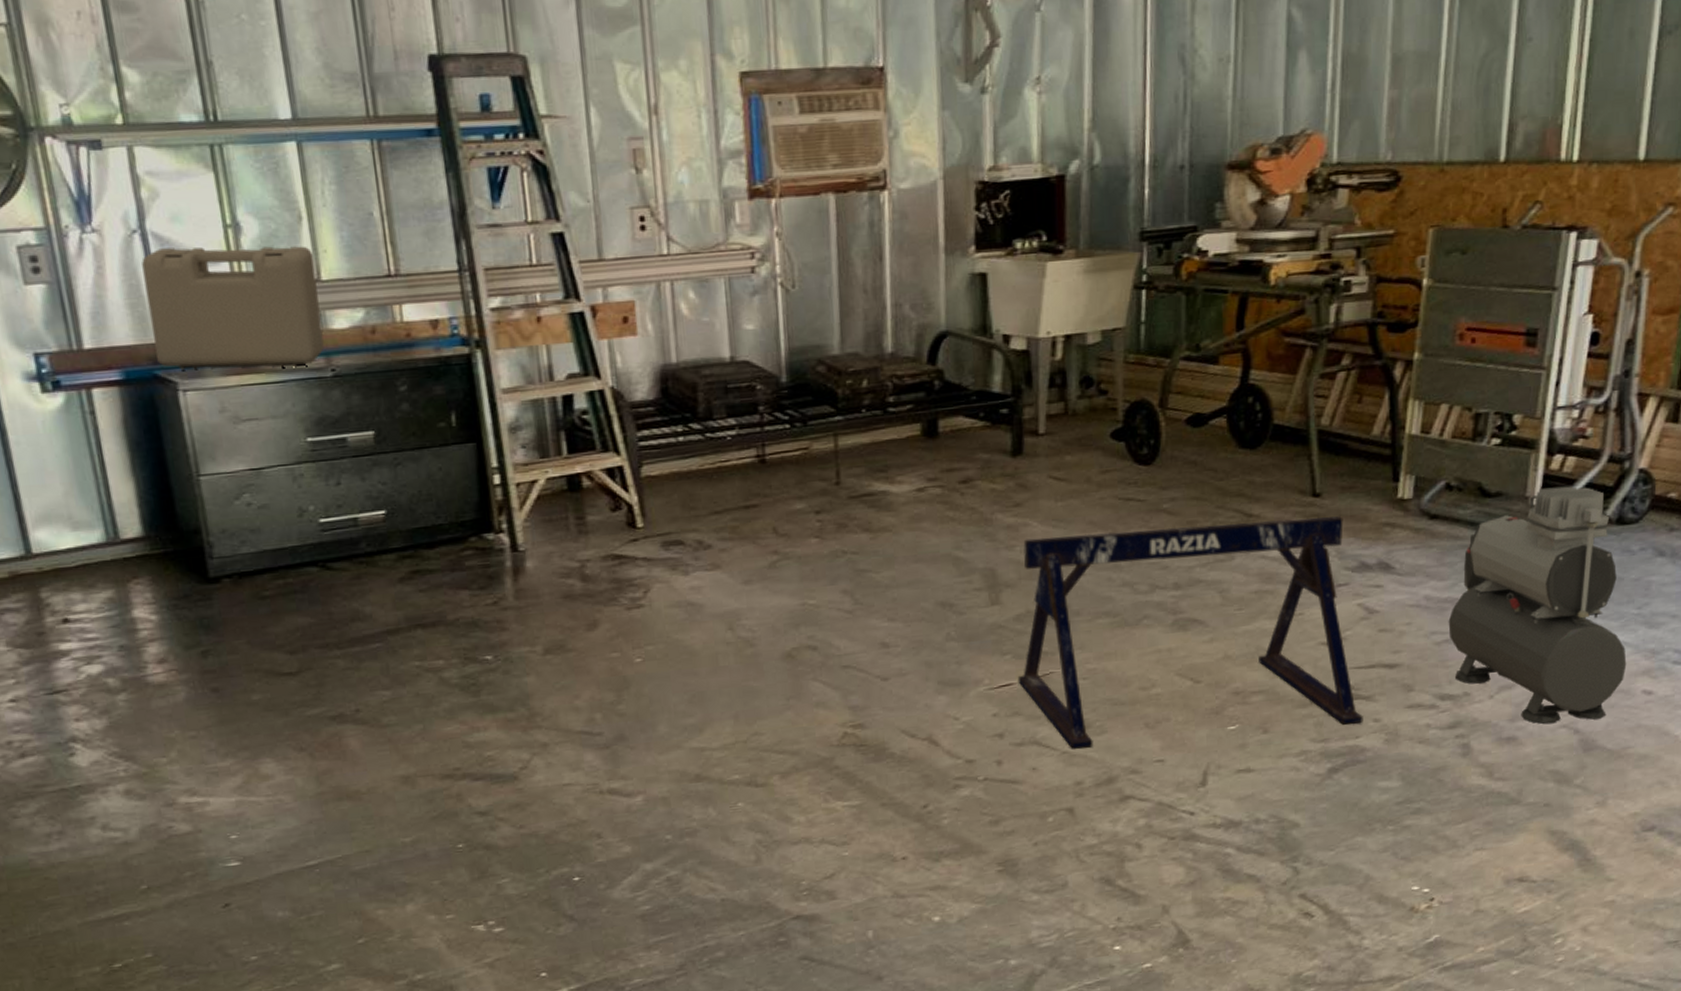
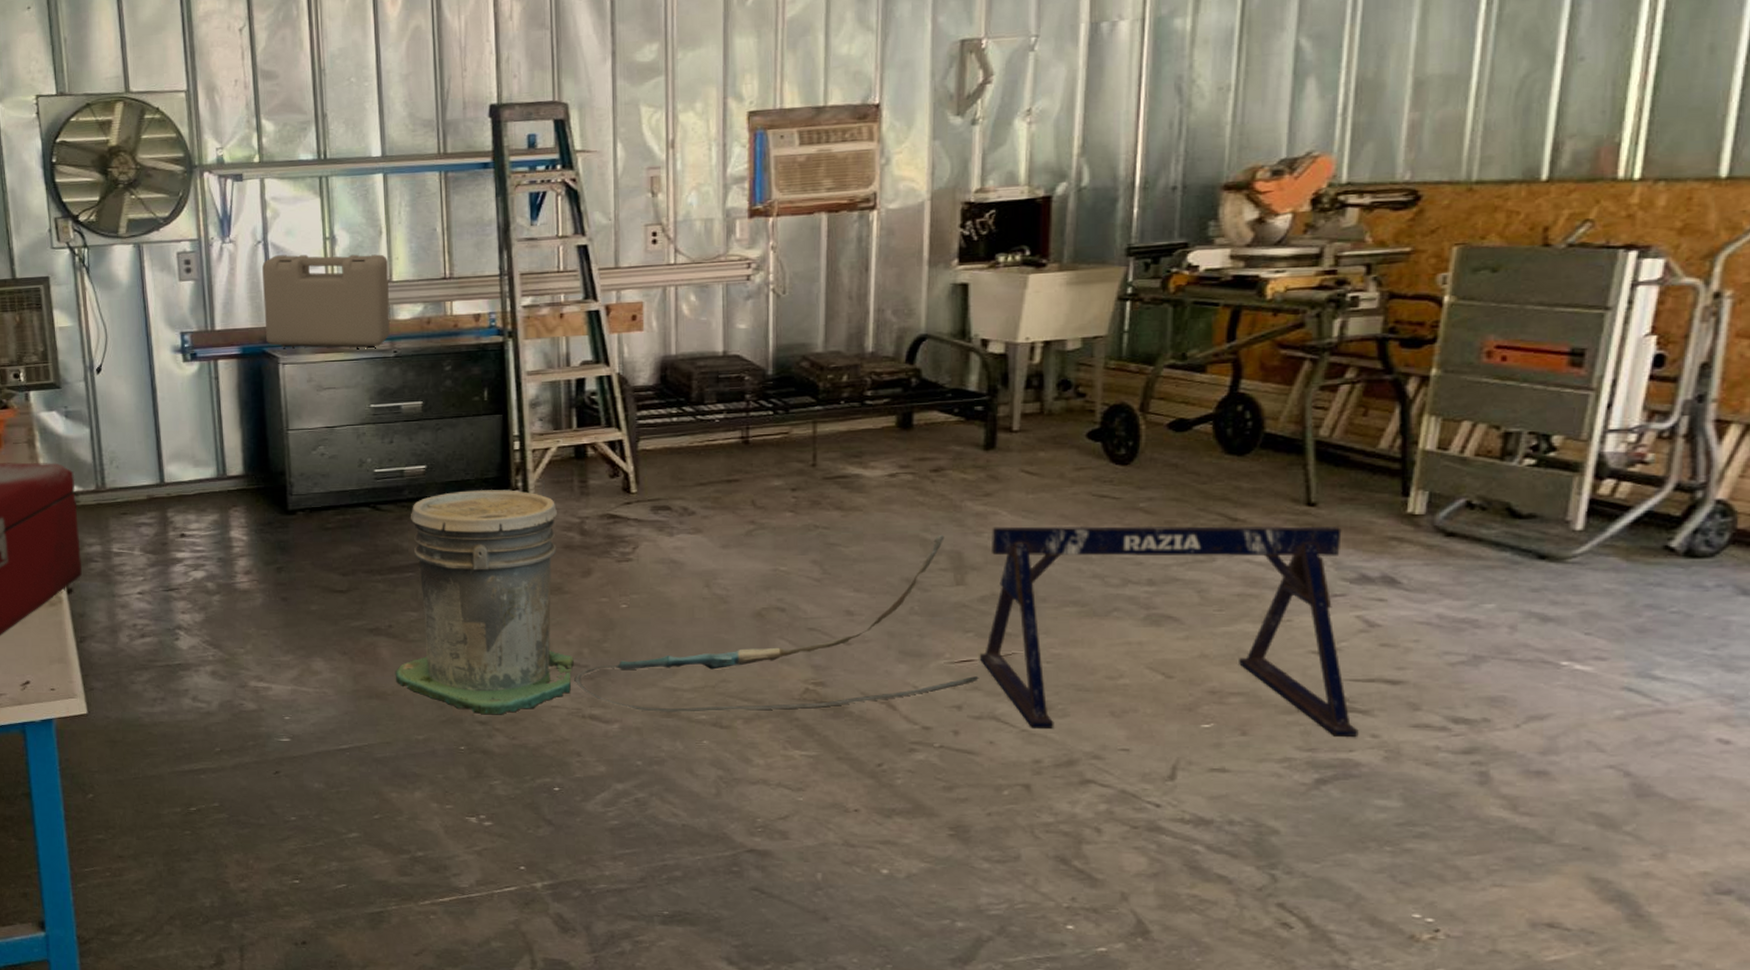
bucket: none [368,533,586,804] -> present [395,490,574,715]
cable: none [587,551,1019,778] -> present [574,534,979,712]
air compressor: present [1448,486,1627,724] -> none [1465,512,1696,764]

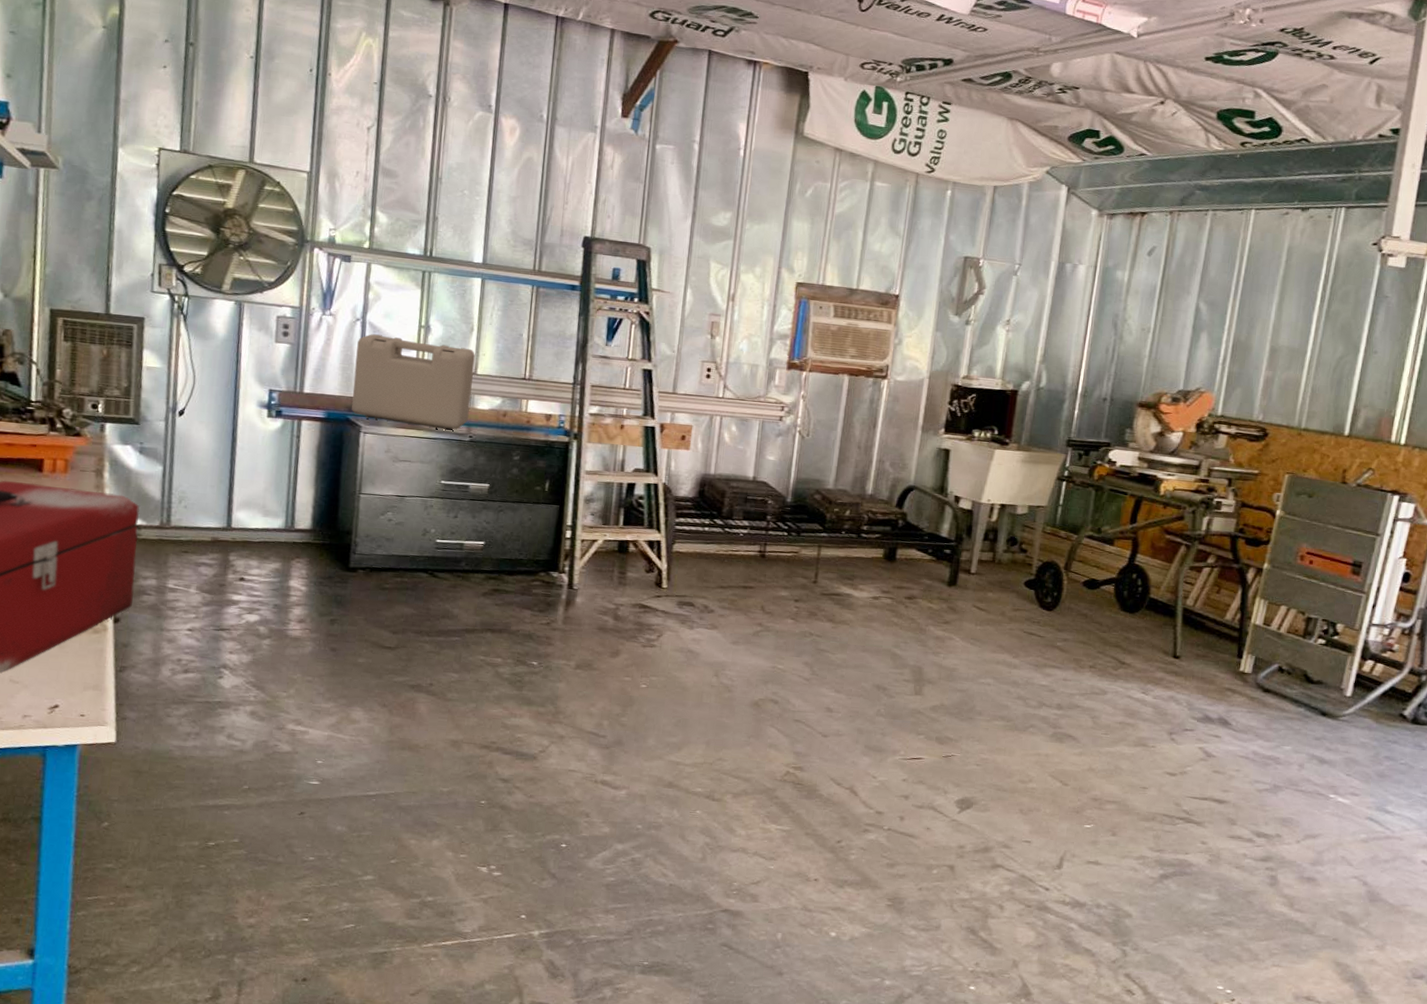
bucket: present [395,490,574,715] -> none [429,568,597,774]
cable: present [574,534,979,712] -> none [592,651,924,789]
sawhorse: present [979,525,1359,738] -> none [926,649,1195,843]

